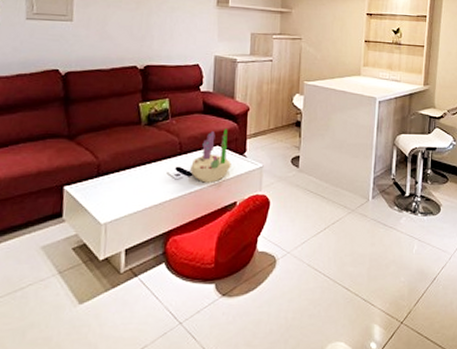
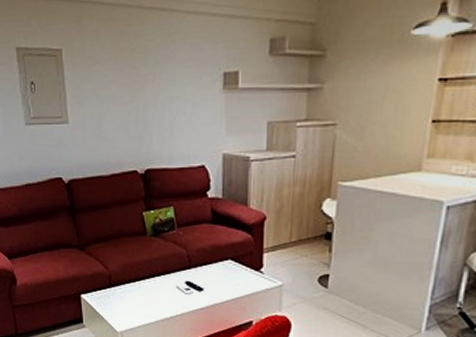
succulent planter: present [190,129,231,183] -> none [201,241,246,300]

